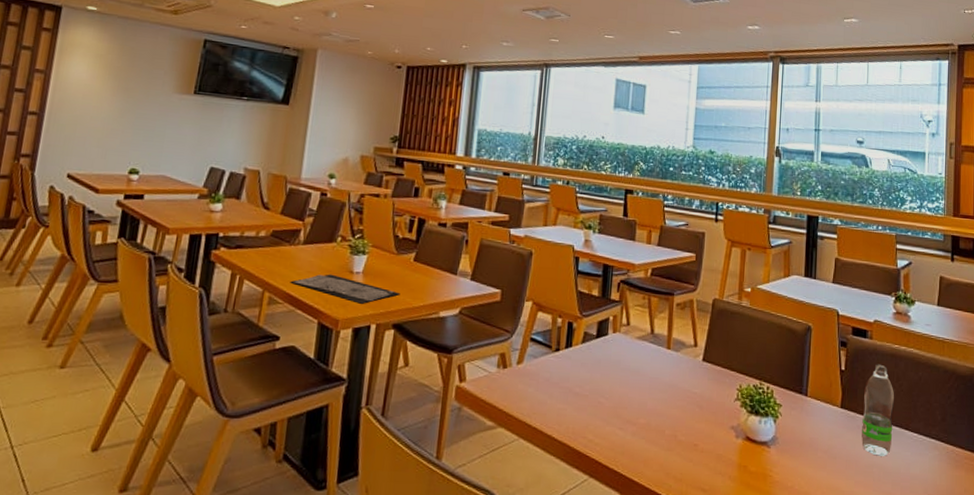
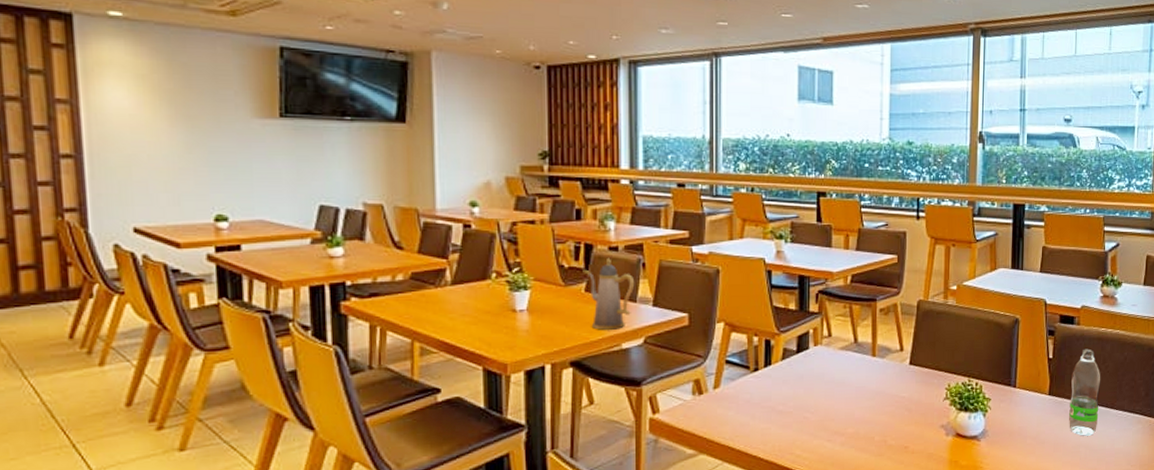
tray: present [290,274,401,304] -> none [443,315,575,344]
coffee pot: none [414,232,458,298] -> present [583,257,635,330]

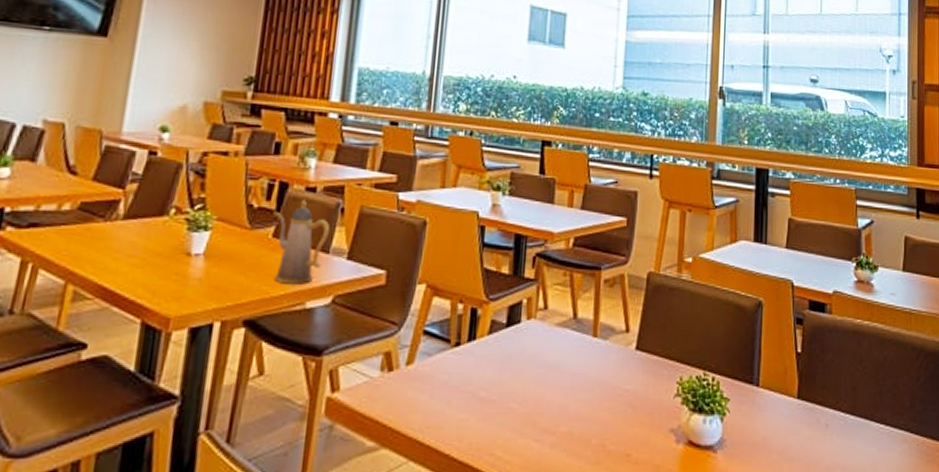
bottle: present [1069,348,1101,436] -> none [822,343,858,454]

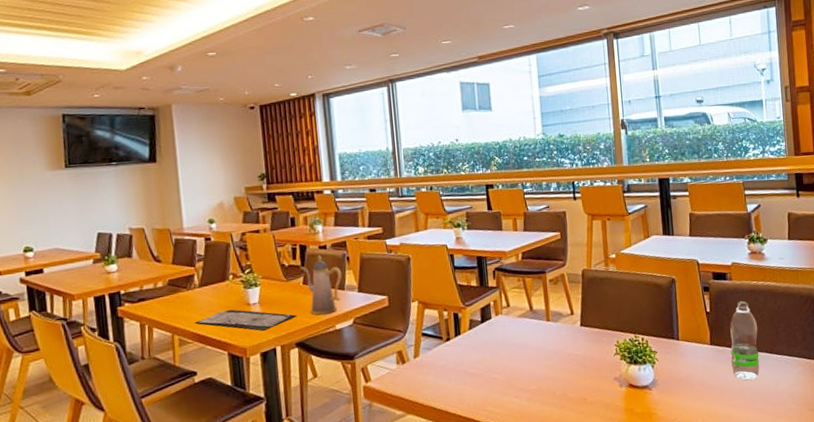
tray: none [103,257,255,296] -> present [195,309,297,331]
bottle: none [822,343,858,454] -> present [729,300,760,380]

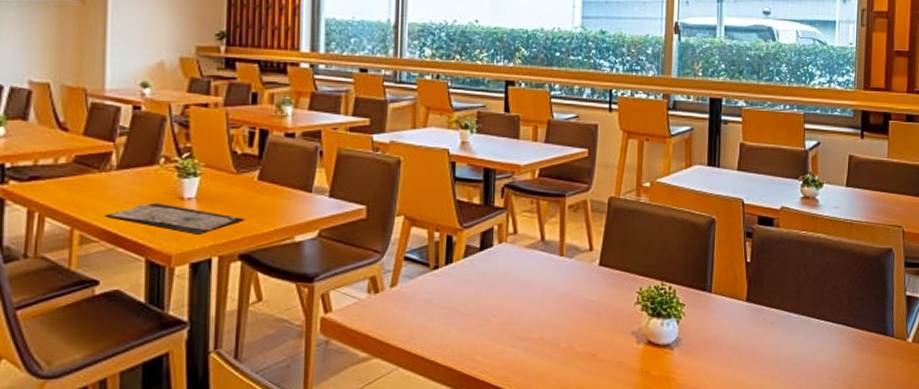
coffee pot: present [300,255,342,315] -> none [256,144,311,221]
bottle: present [729,300,760,380] -> none [767,252,802,347]

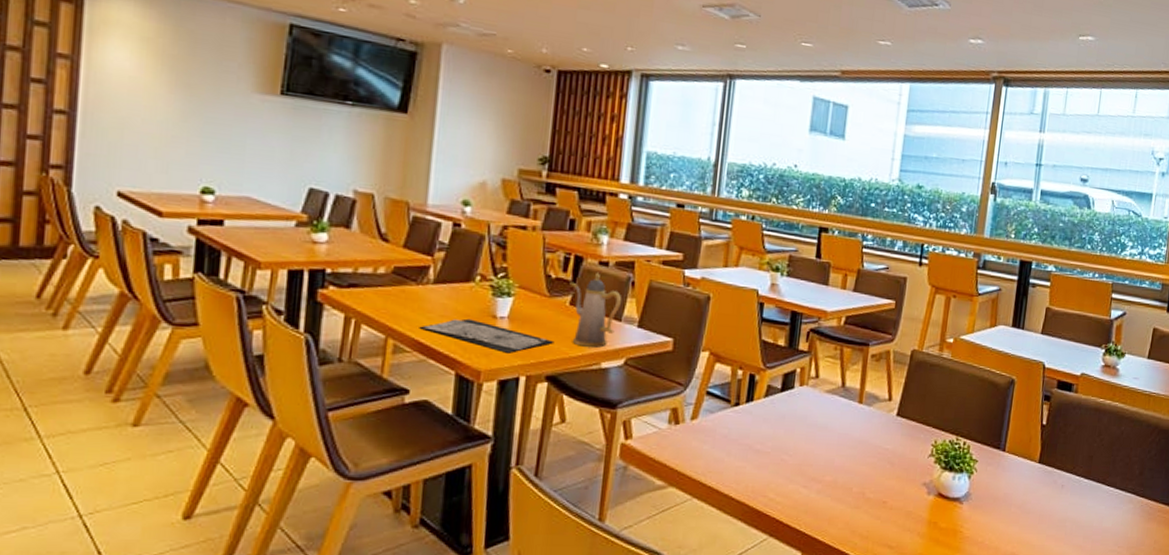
coffee pot: none [256,144,311,221] -> present [569,272,622,347]

